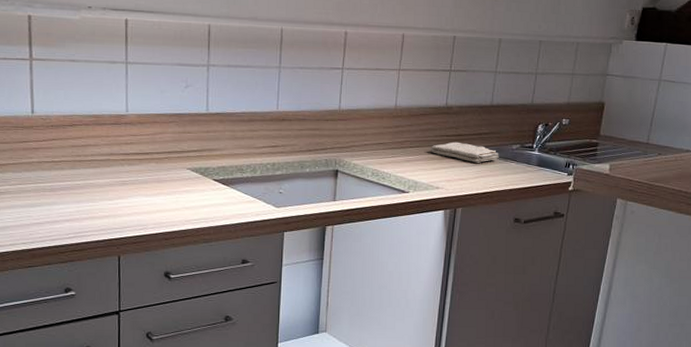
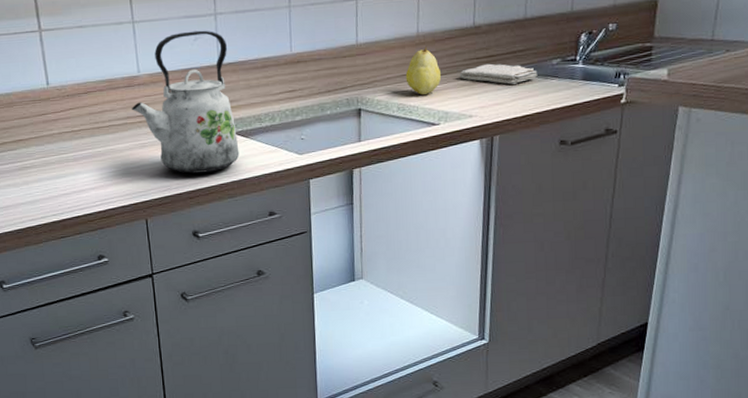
kettle: none [115,78,219,216] -> present [131,30,240,174]
fruit: none [381,120,413,163] -> present [405,47,441,95]

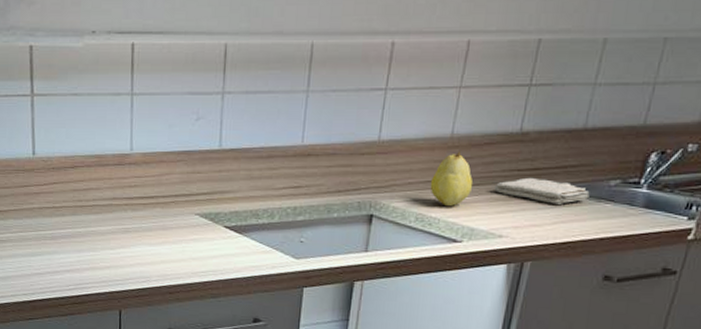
kettle: present [131,30,240,174] -> none [118,109,231,268]

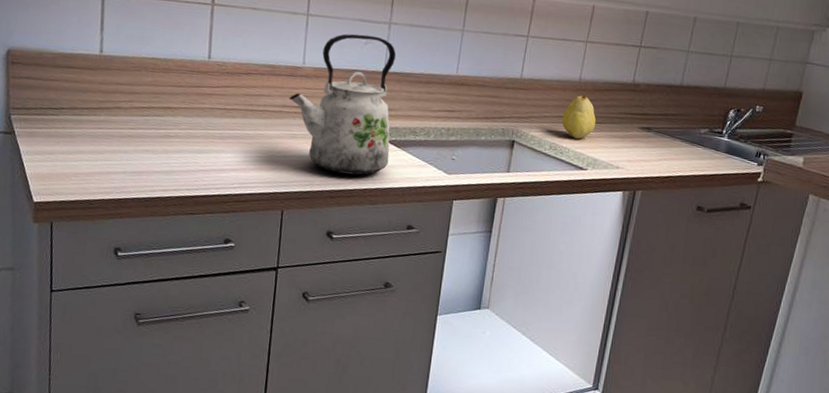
kettle: none [118,109,231,268] -> present [289,33,396,176]
washcloth: present [494,177,590,204] -> none [613,120,686,145]

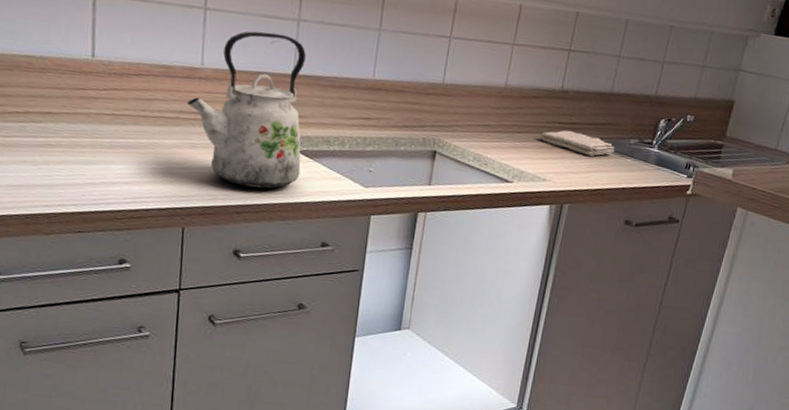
fruit: present [562,94,596,139] -> none [486,101,522,149]
washcloth: none [613,120,686,145] -> present [540,130,615,156]

